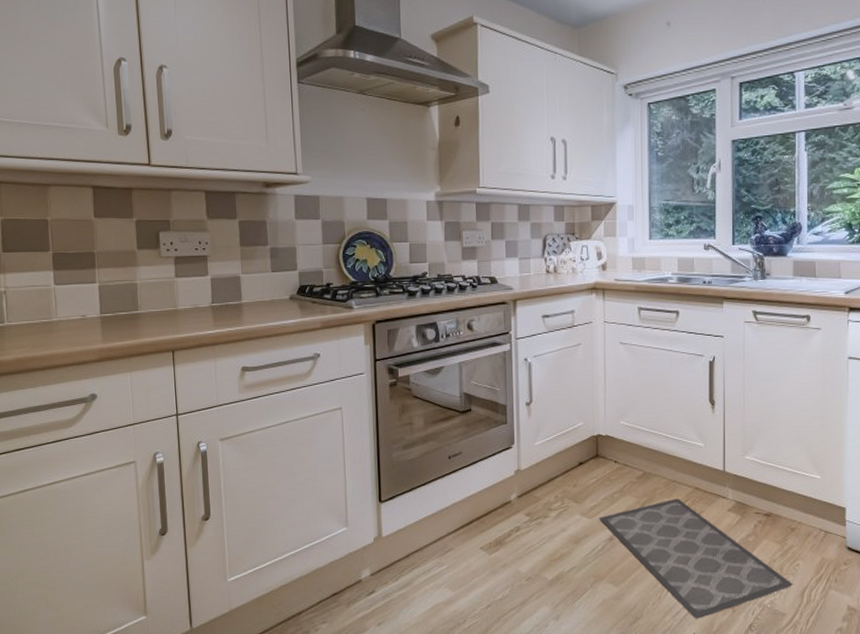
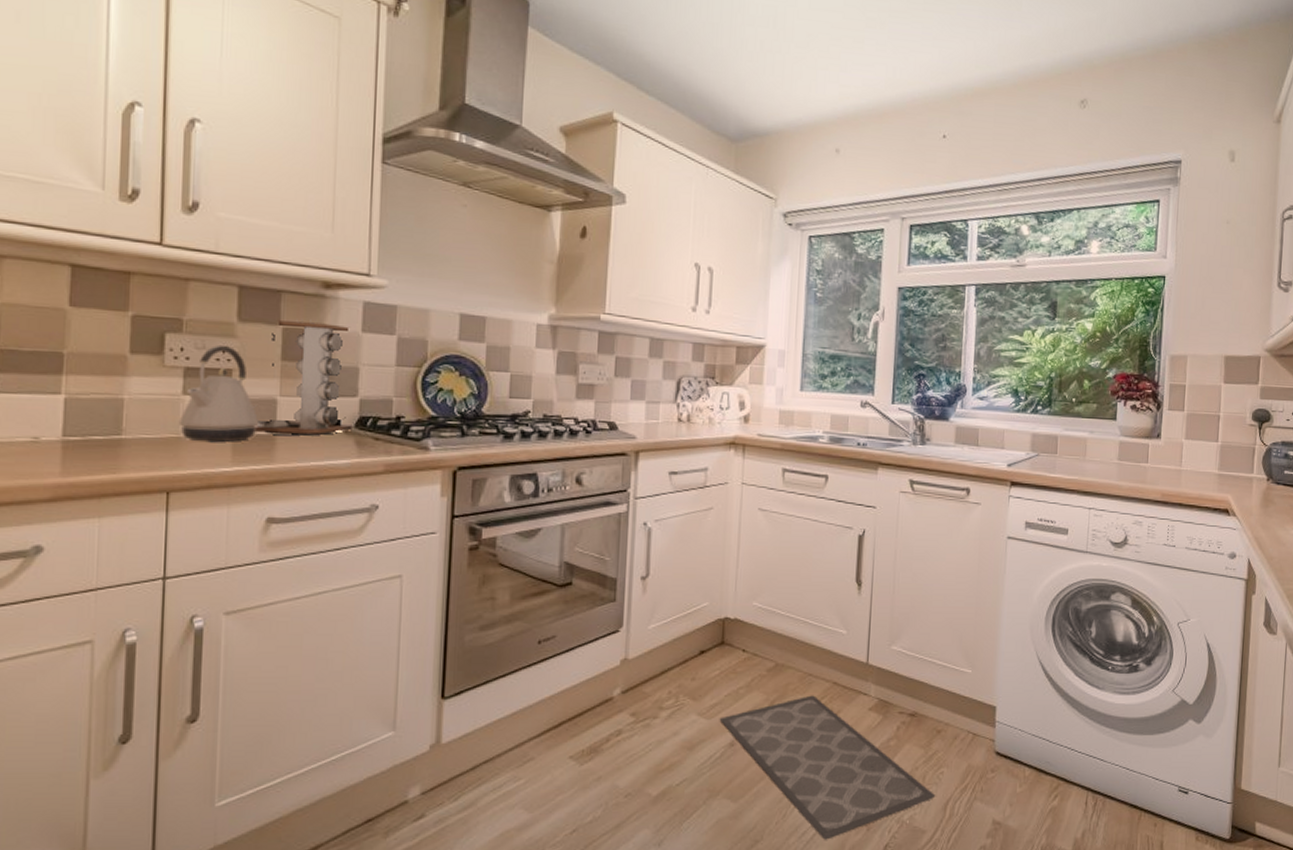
kettle: none [174,238,230,313] -> present [178,346,260,442]
spice rack: none [224,213,295,303] -> present [253,319,352,436]

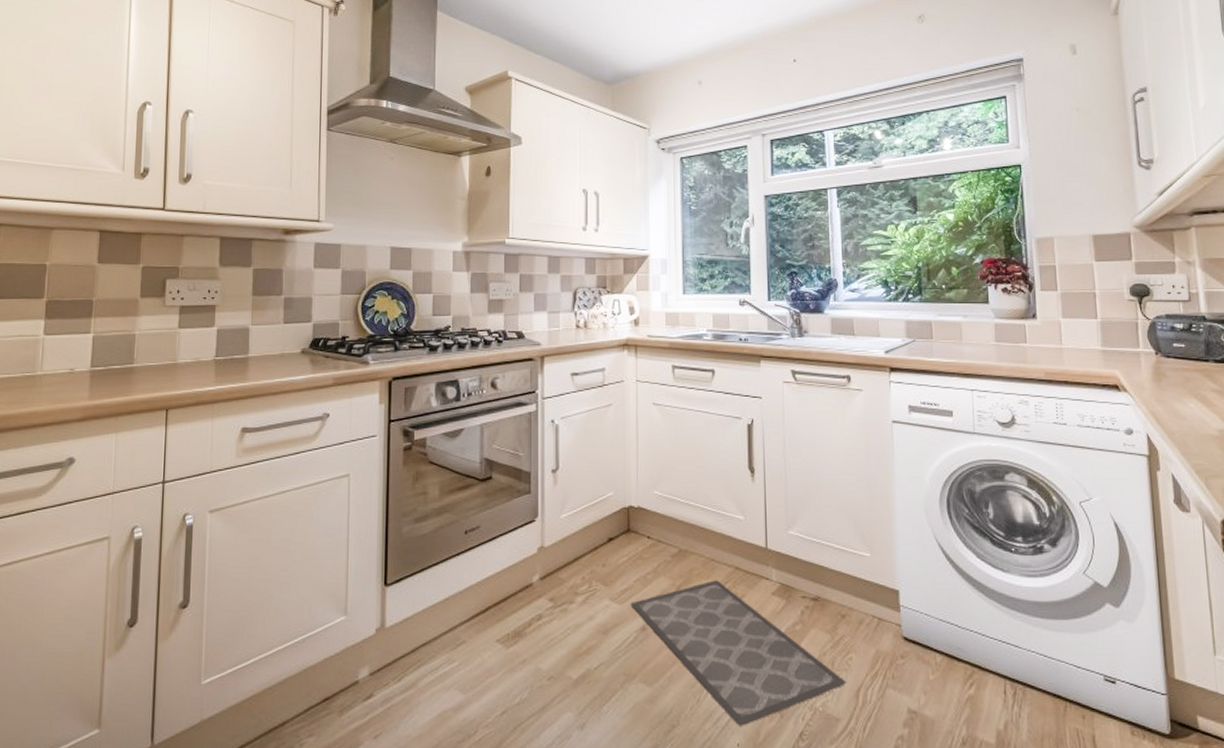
kettle: present [178,346,260,442] -> none [175,287,236,367]
spice rack: present [253,319,352,436] -> none [231,260,308,357]

